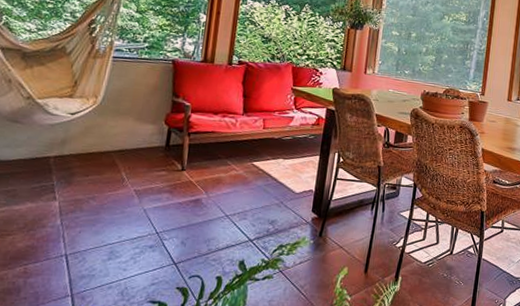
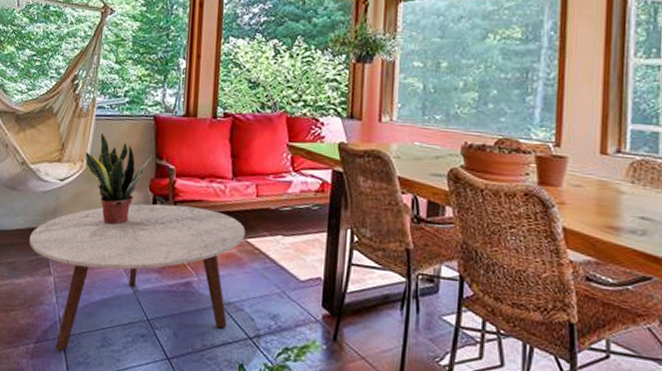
coffee table: none [32,135,252,268] -> present [29,204,246,352]
potted plant: none [99,73,169,154] -> present [85,133,152,225]

